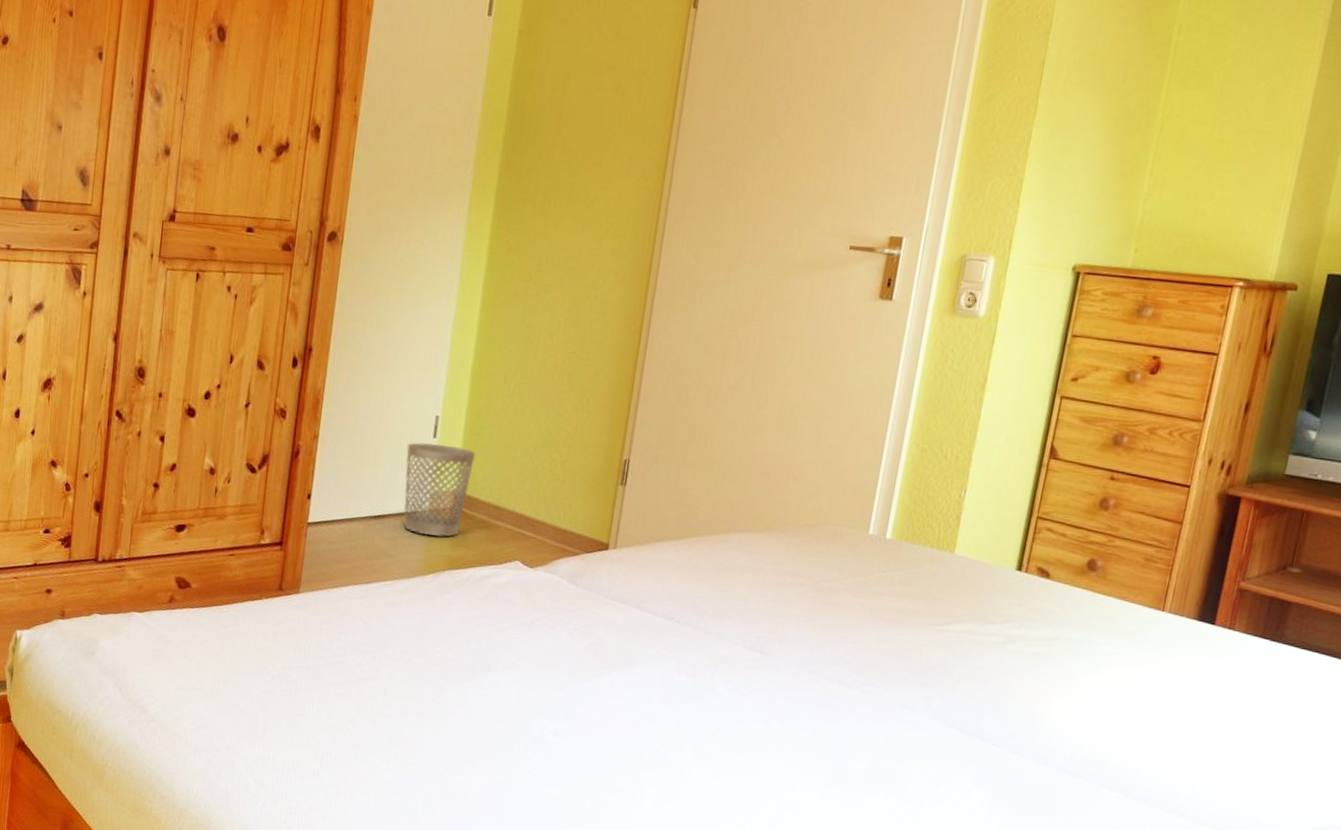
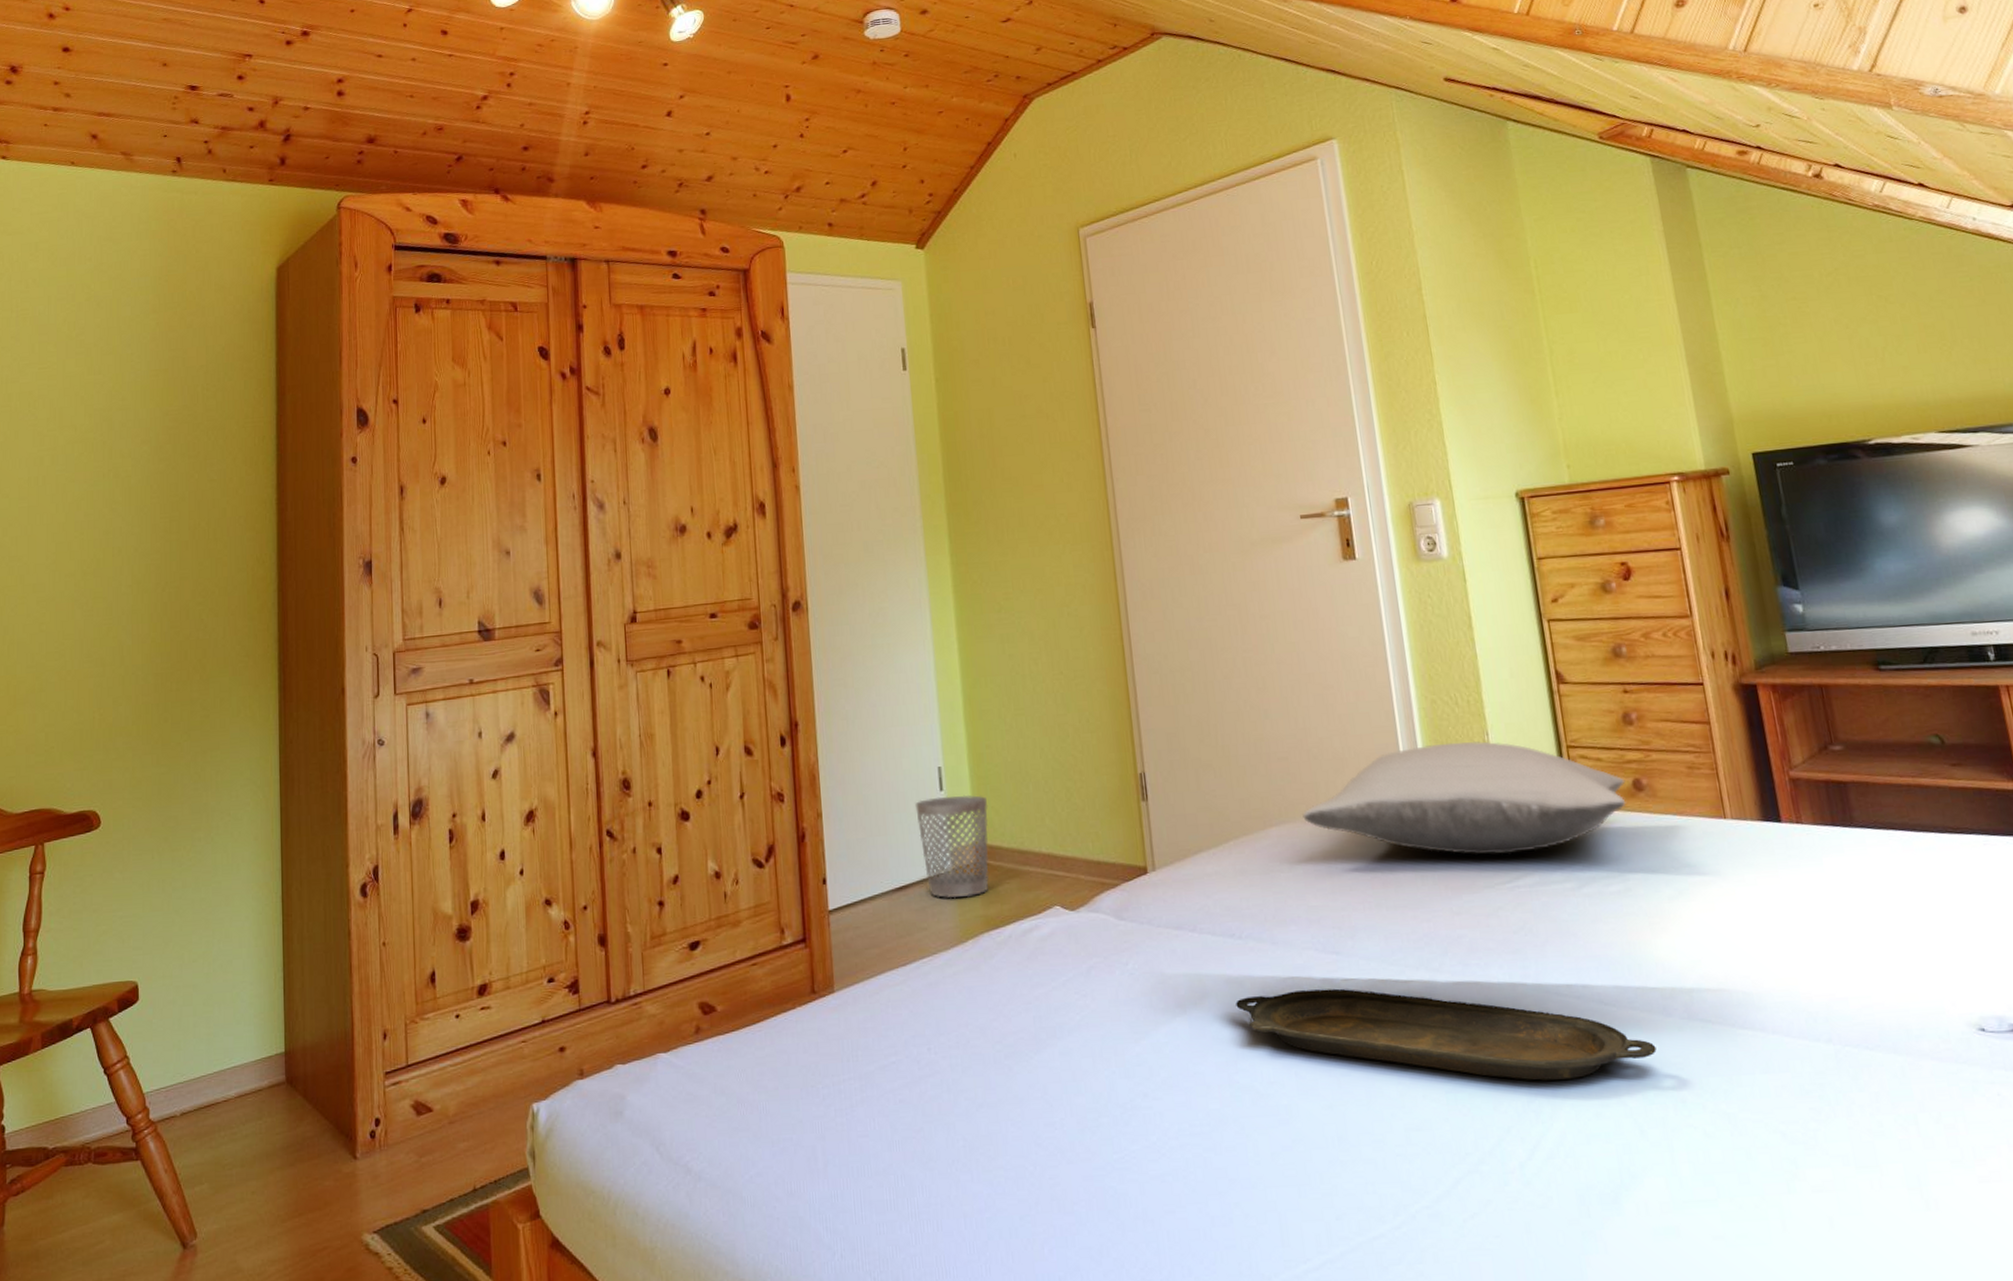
serving tray: none [658,672,1025,799] -> present [1236,988,1657,1081]
pillow: none [766,487,1082,603] -> present [1302,741,1626,855]

